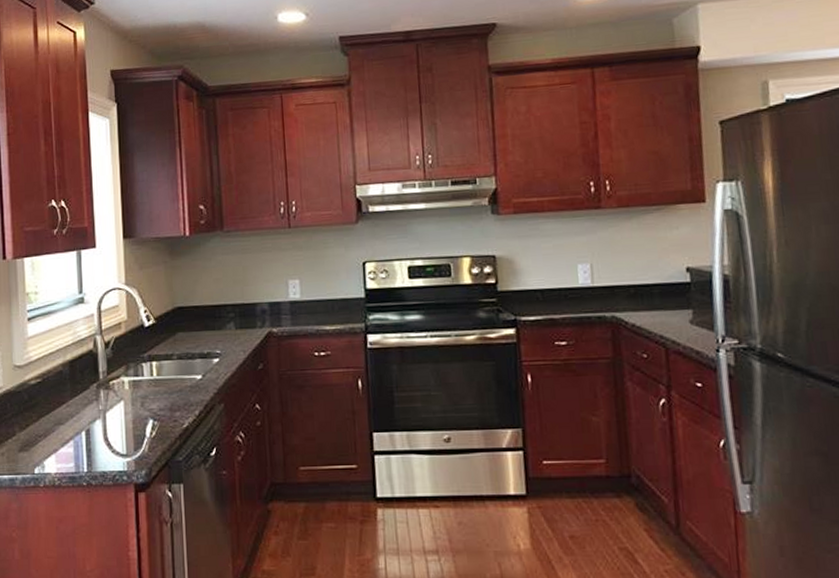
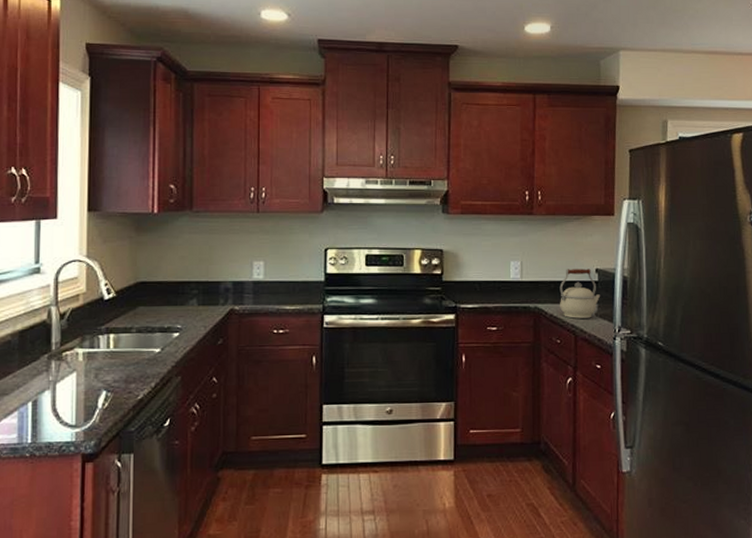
kettle: none [641,268,696,328] -> present [559,269,601,319]

